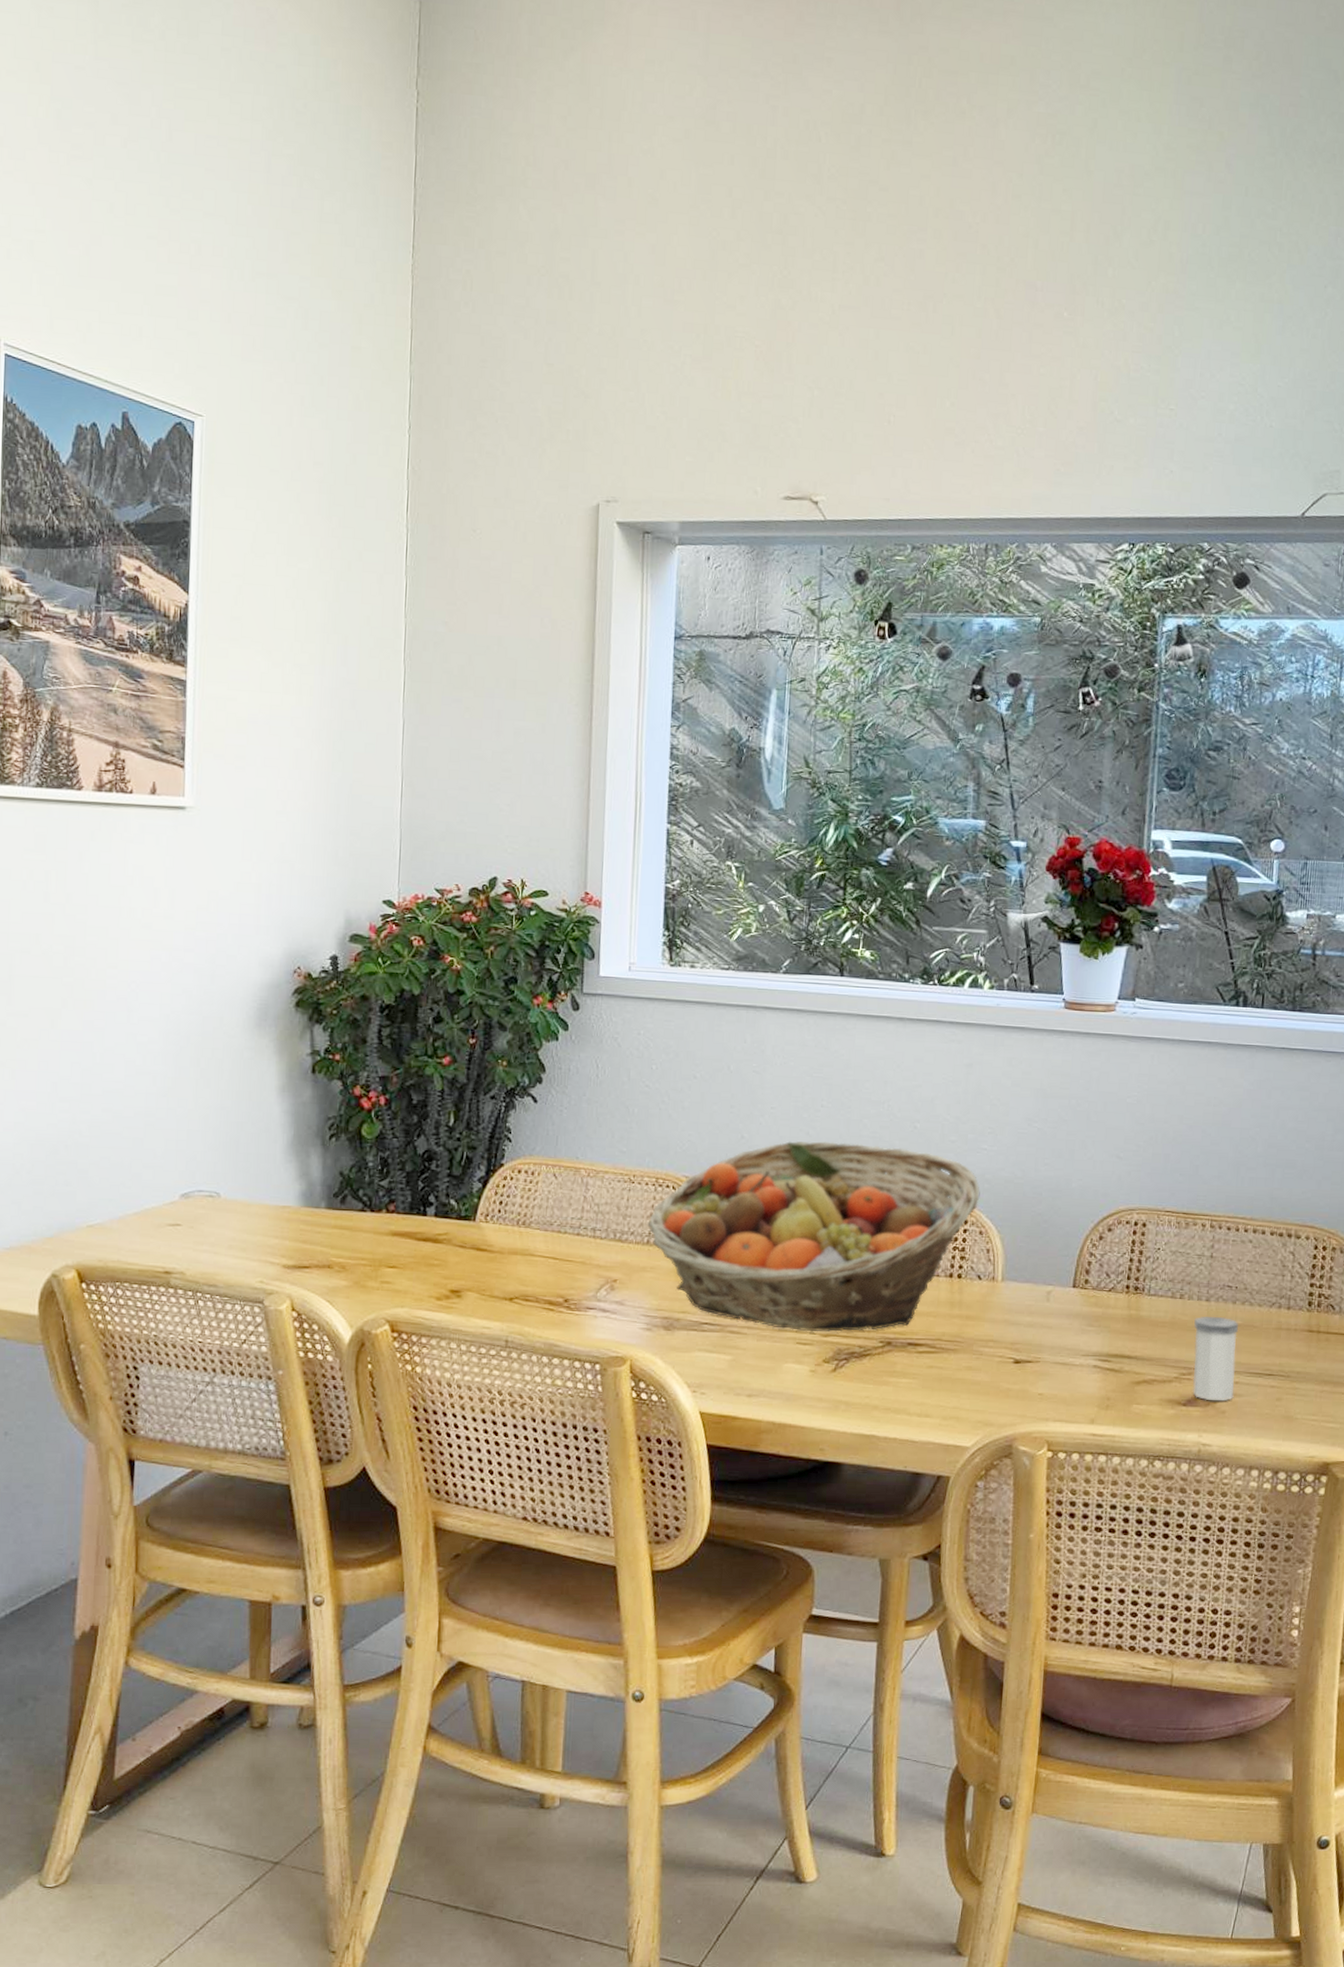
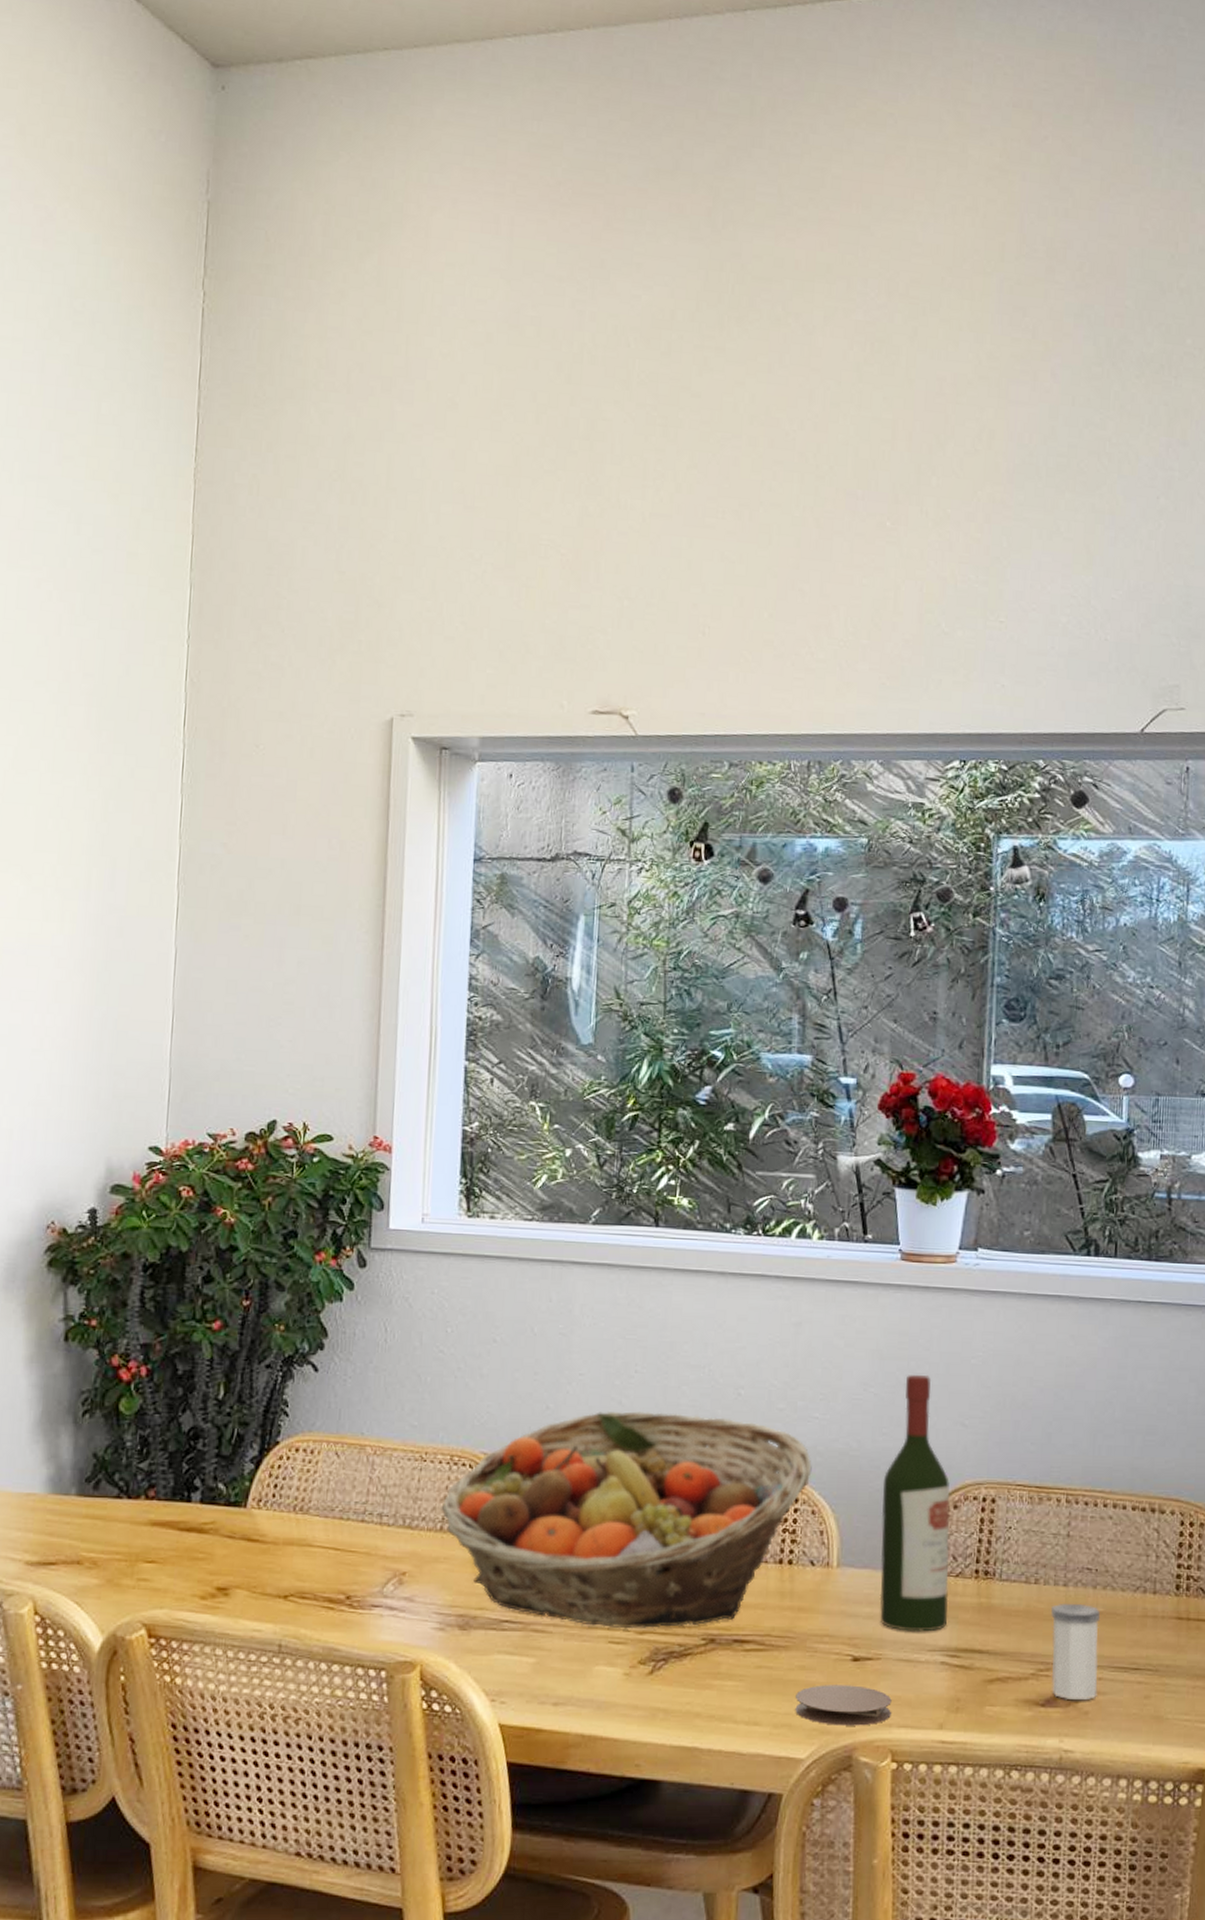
coaster: none [962,1383,1049,1420] -> present [795,1685,892,1726]
wine bottle: none [1039,1112,1105,1339] -> present [879,1375,950,1632]

